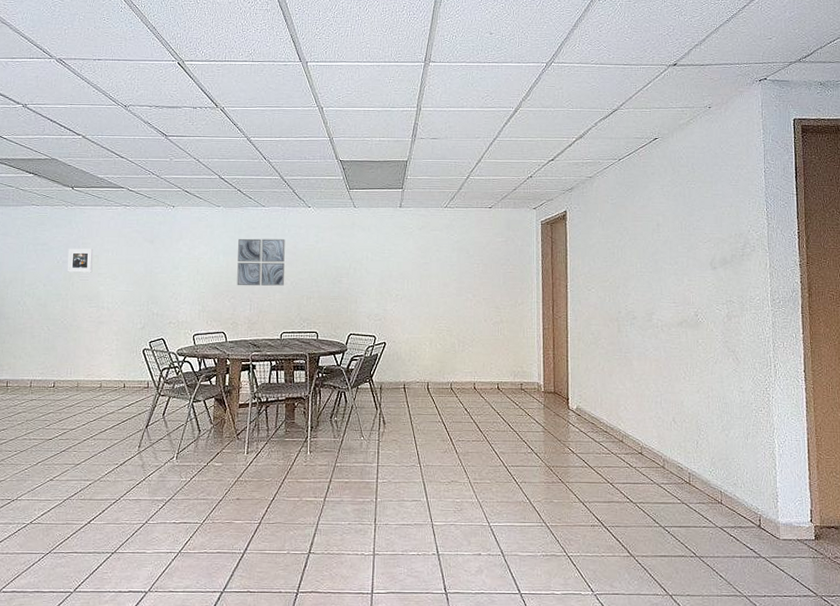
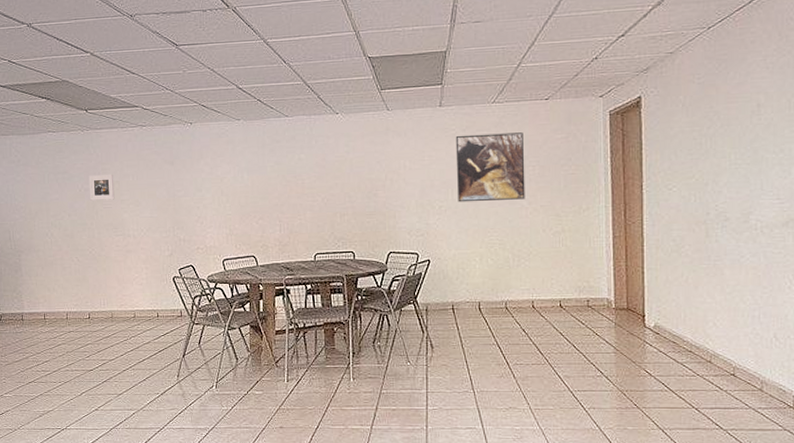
wall art: present [237,238,285,286] -> none [262,151,315,206]
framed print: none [412,233,471,293] -> present [455,132,525,203]

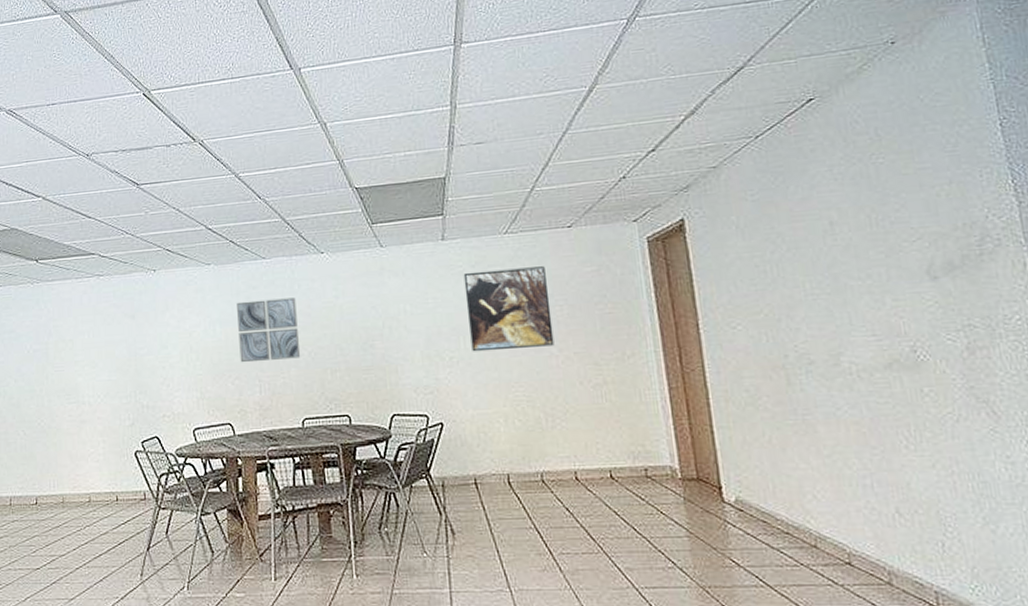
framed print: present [88,174,115,201] -> none [38,331,68,363]
wall art: none [262,151,315,206] -> present [237,297,301,363]

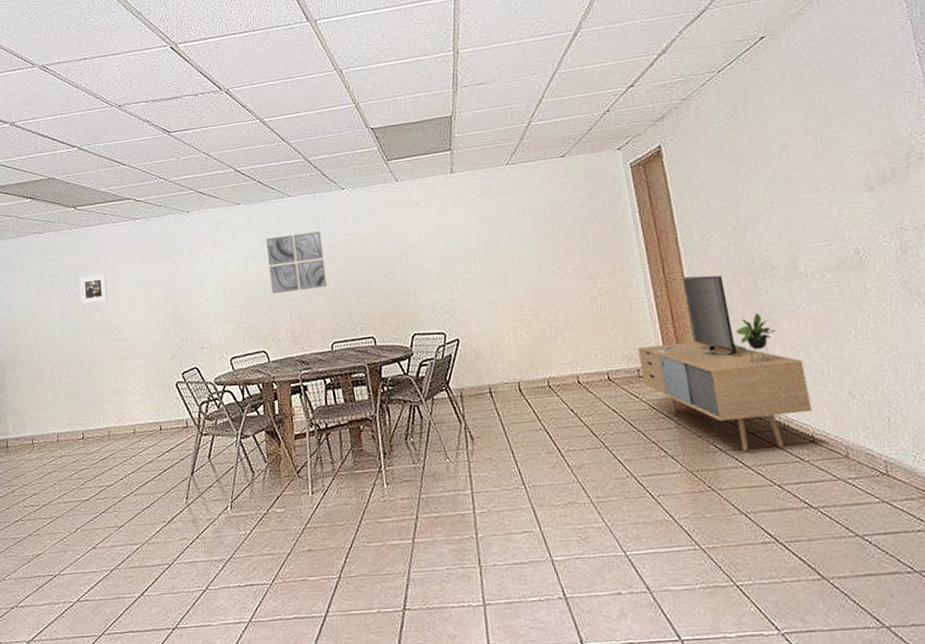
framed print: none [38,331,68,363] -> present [78,273,108,304]
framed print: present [463,266,555,352] -> none [471,193,554,273]
media console: none [646,367,850,569] -> present [637,275,812,452]

